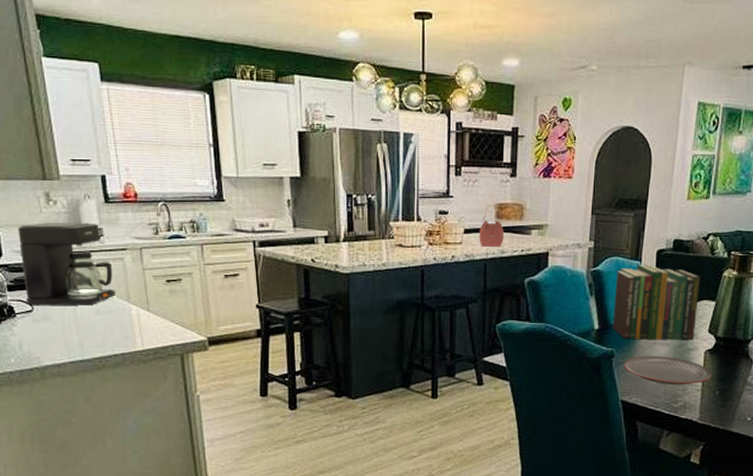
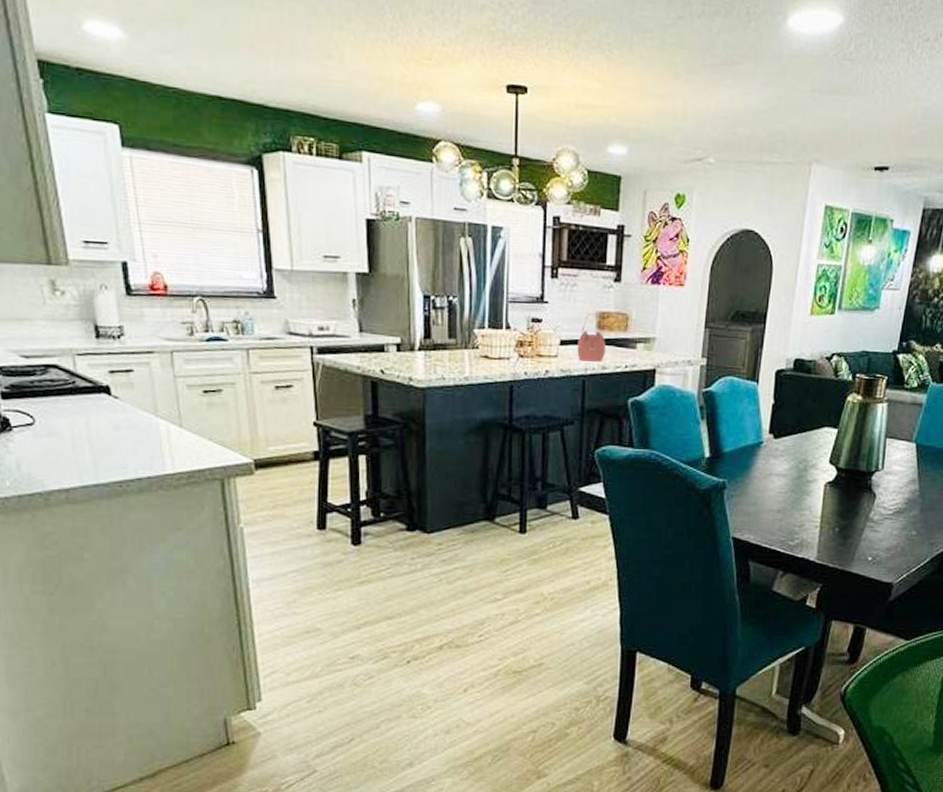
coffee maker: present [18,222,115,306] -> none [15,317,139,419]
books: present [612,264,701,341] -> none [724,385,823,472]
plate: present [624,355,712,385] -> none [736,487,832,521]

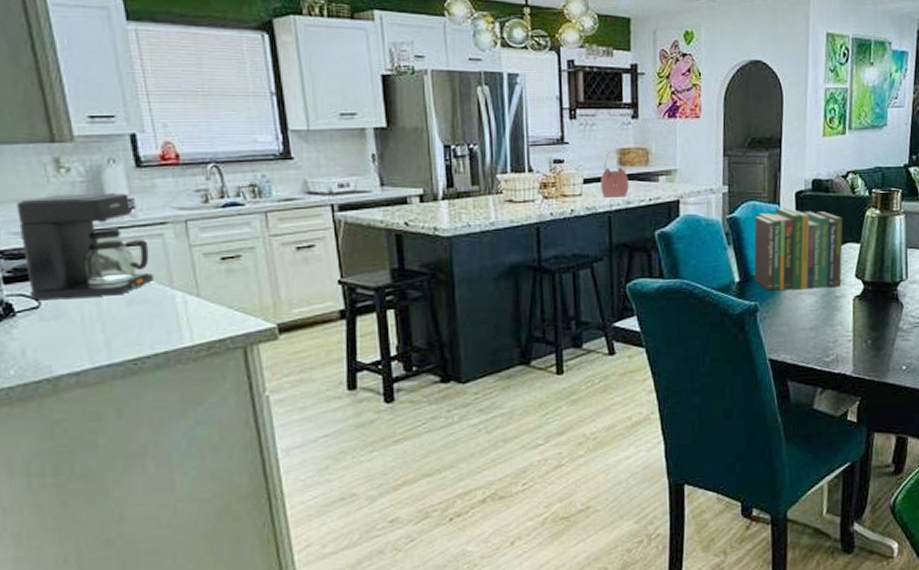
coffee maker: none [15,317,139,419] -> present [16,192,153,299]
books: none [724,385,823,472] -> present [754,207,843,291]

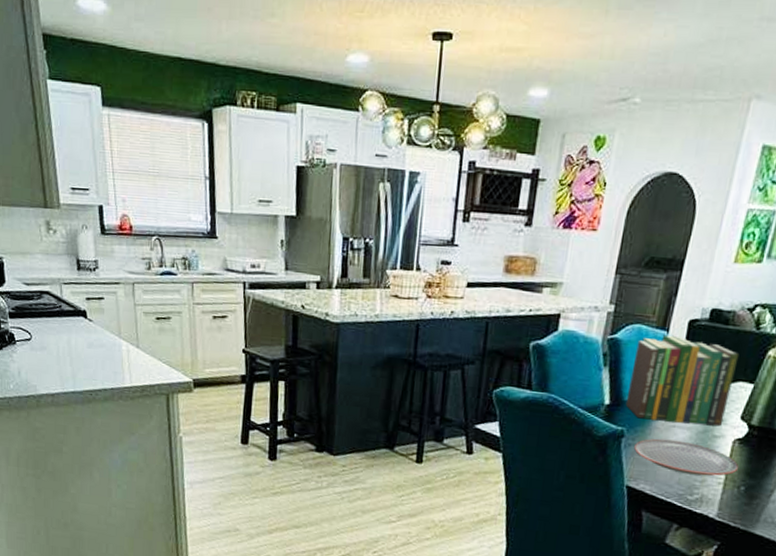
coffee maker: present [16,192,153,299] -> none [20,251,107,338]
handbag: present [600,150,629,198] -> none [482,256,512,305]
plate: none [769,306,863,338] -> present [634,438,739,477]

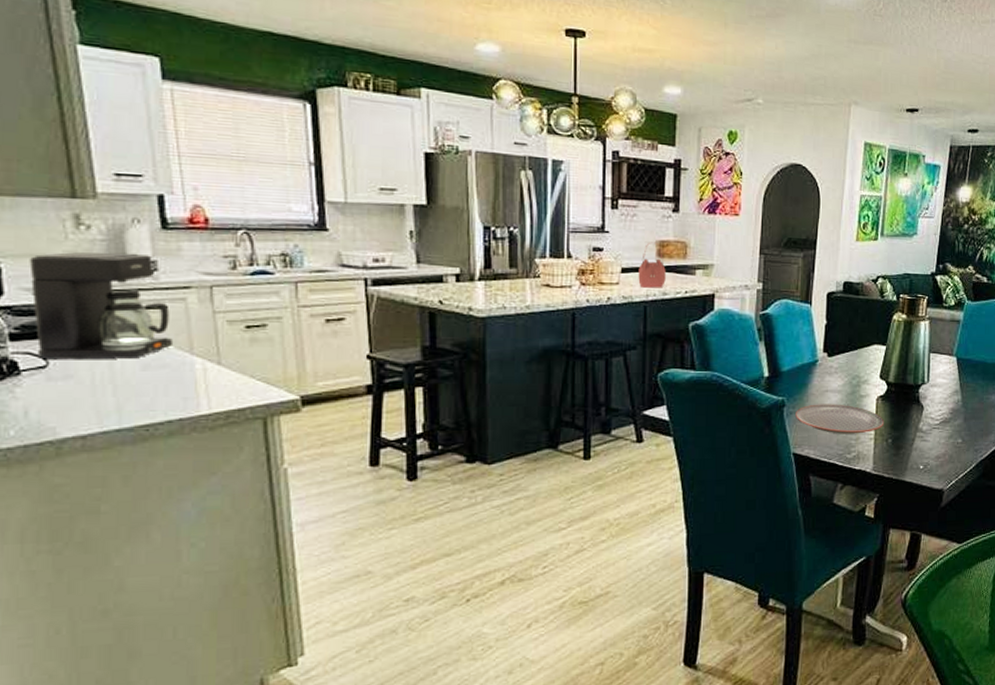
coffee maker: none [20,251,107,338] -> present [29,252,172,359]
handbag: none [482,256,512,305] -> present [638,242,666,288]
books: present [625,334,740,427] -> none [783,307,871,387]

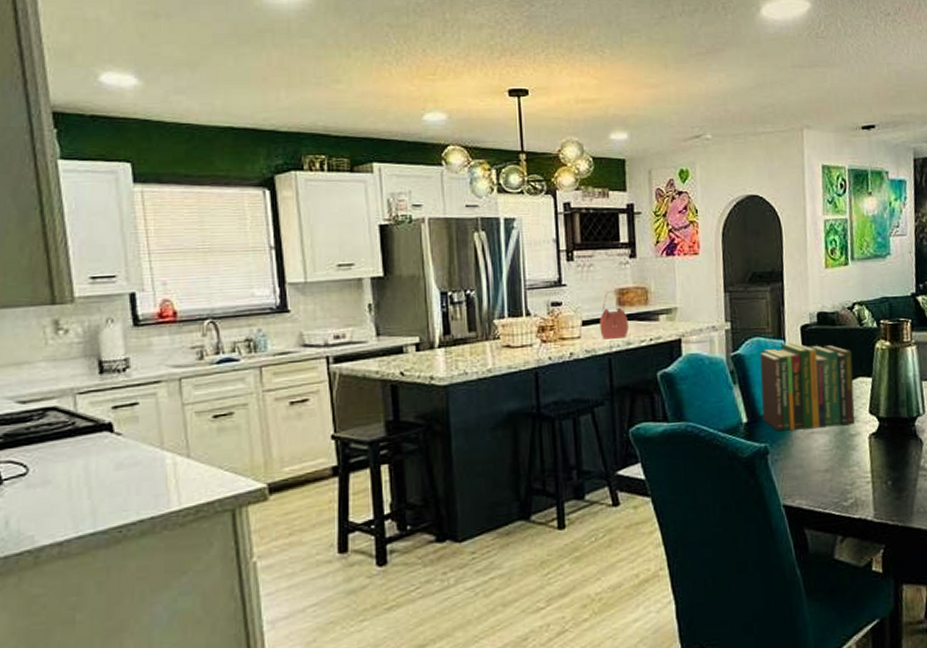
coffee maker: present [29,252,172,359] -> none [12,352,144,466]
books: none [783,307,871,387] -> present [759,343,855,431]
plate: present [796,404,885,434] -> none [781,446,881,480]

